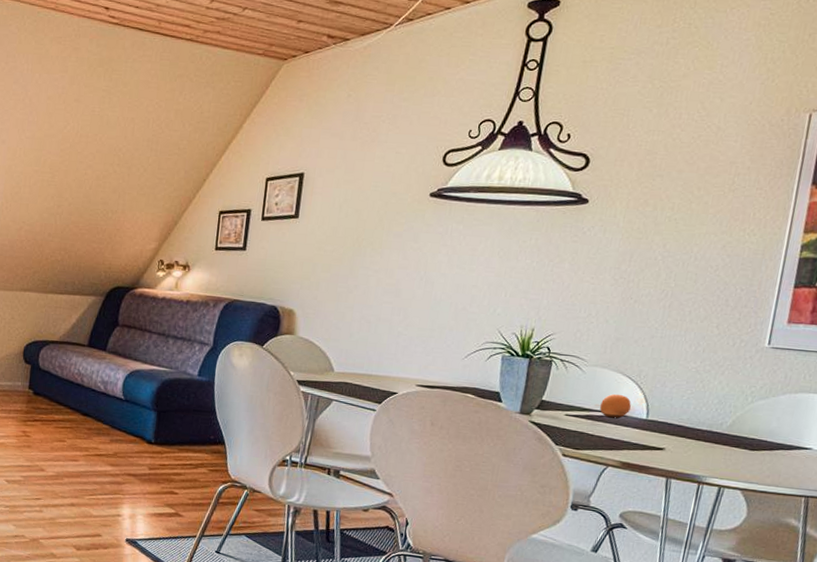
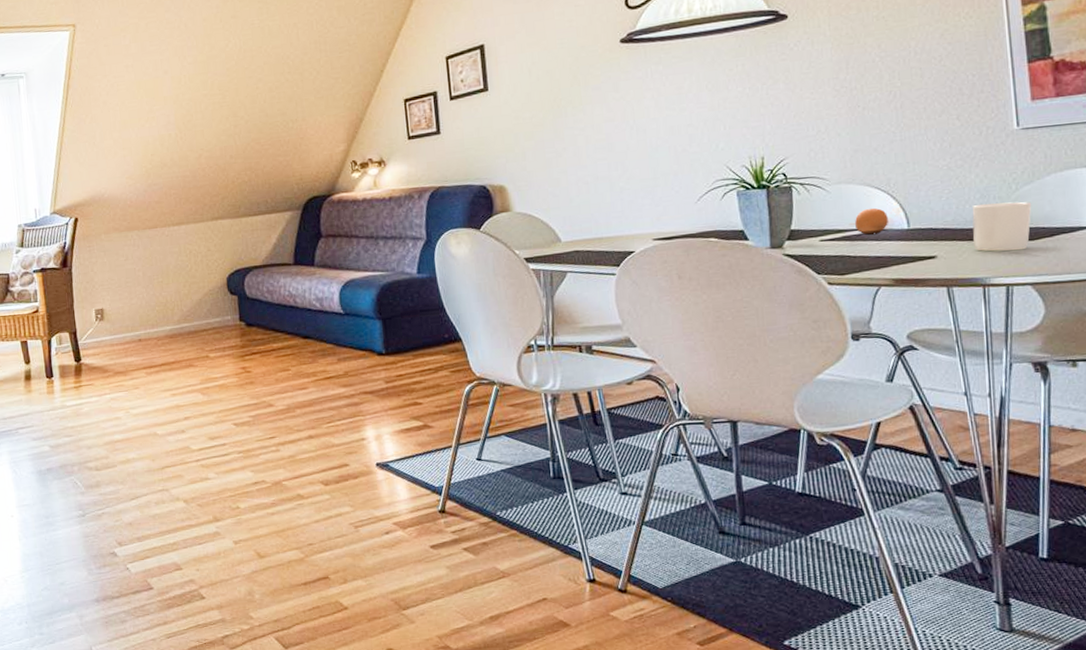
mug: none [700,408,762,458] -> present [972,201,1032,252]

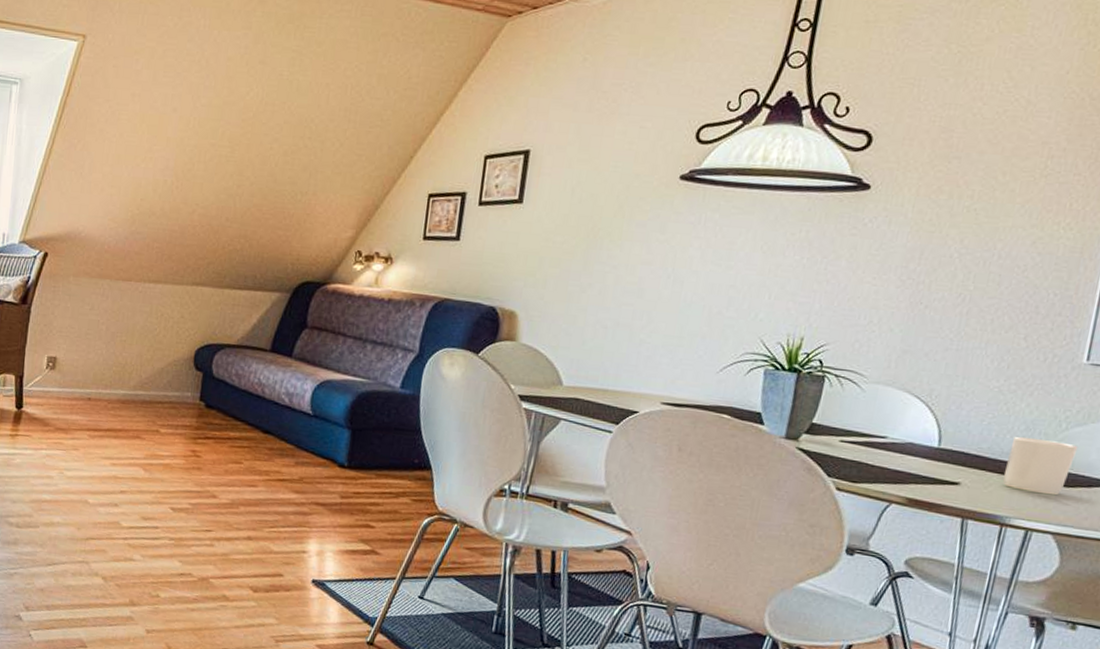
fruit: present [855,207,888,236] -> none [882,416,920,447]

